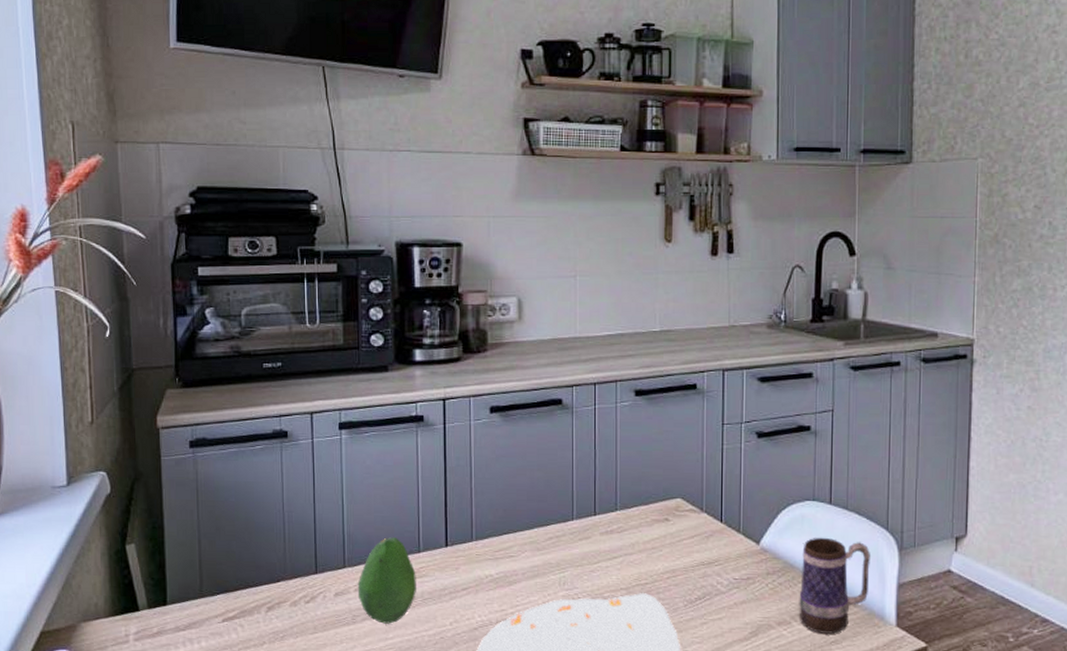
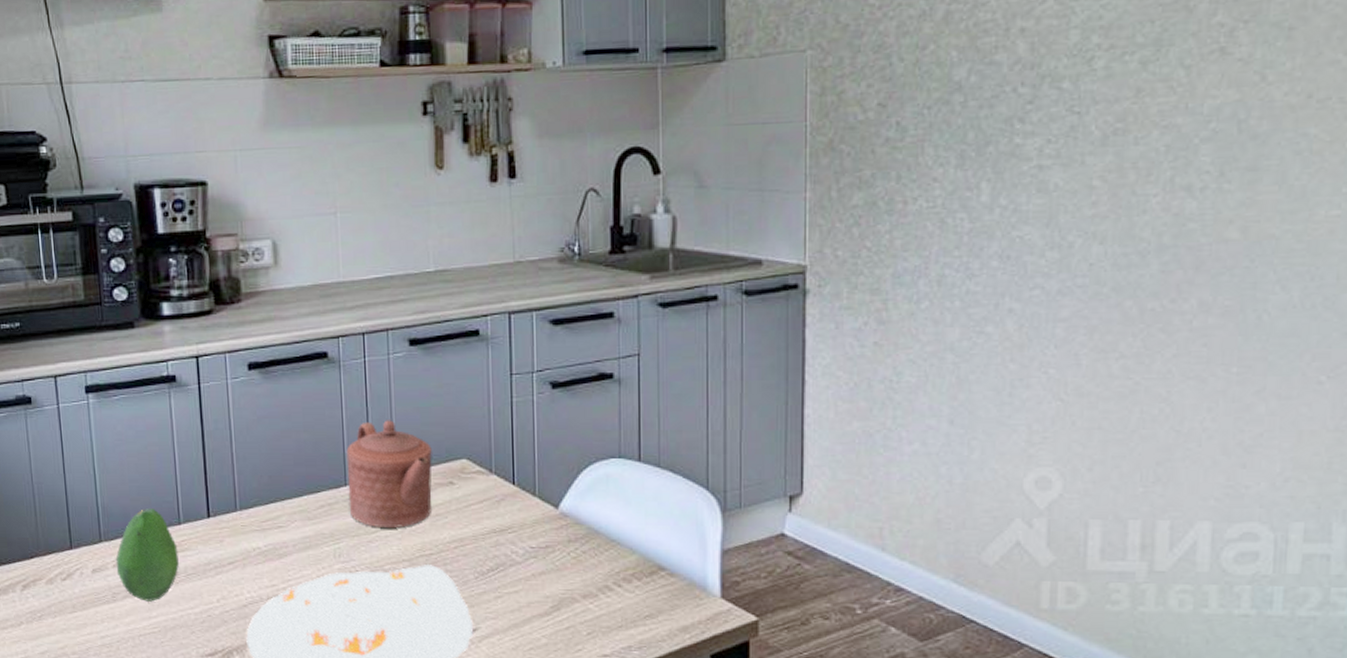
teapot: none [575,462,651,559] -> present [346,420,432,528]
mug: present [799,537,870,634] -> none [606,499,688,607]

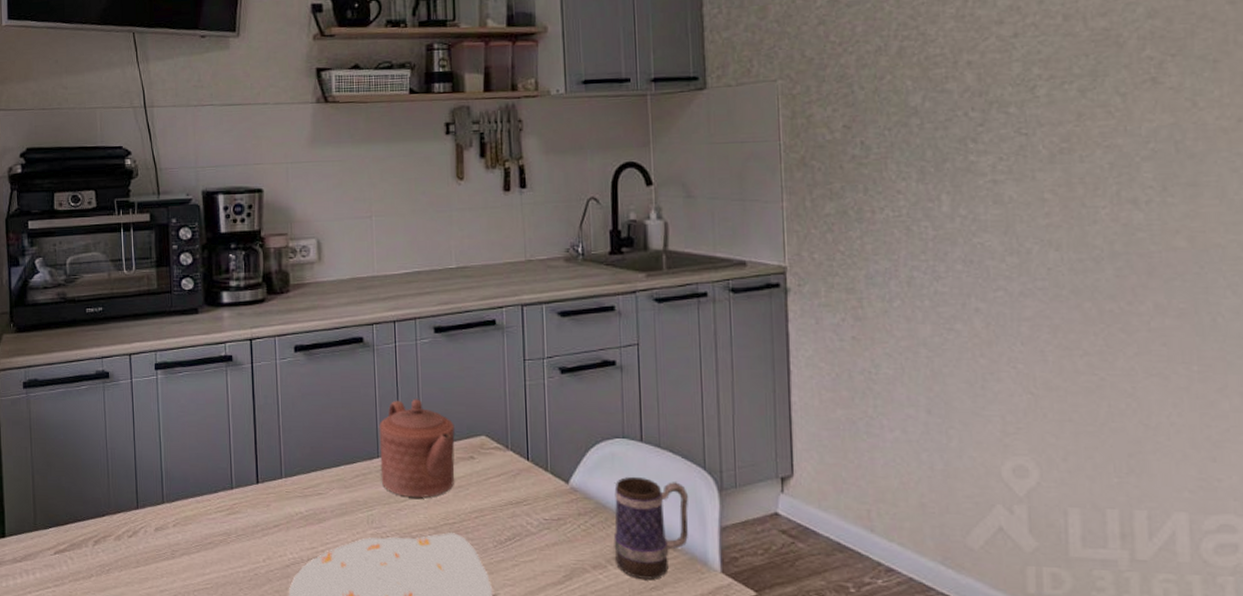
fruit: present [115,509,179,602] -> none [175,474,230,560]
mug: none [606,499,688,607] -> present [613,476,689,580]

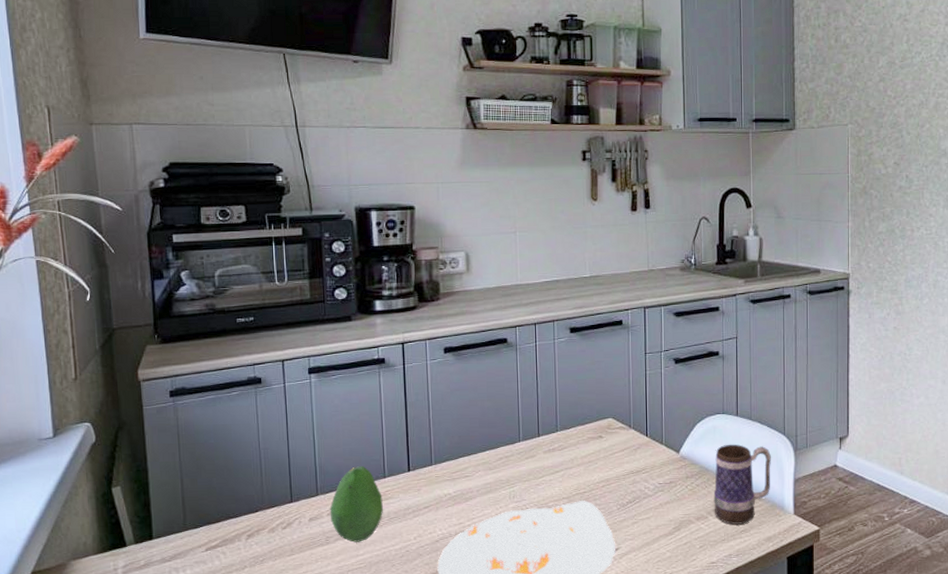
fruit: none [175,474,230,560] -> present [329,466,383,542]
teapot: present [379,399,455,498] -> none [520,390,586,473]

